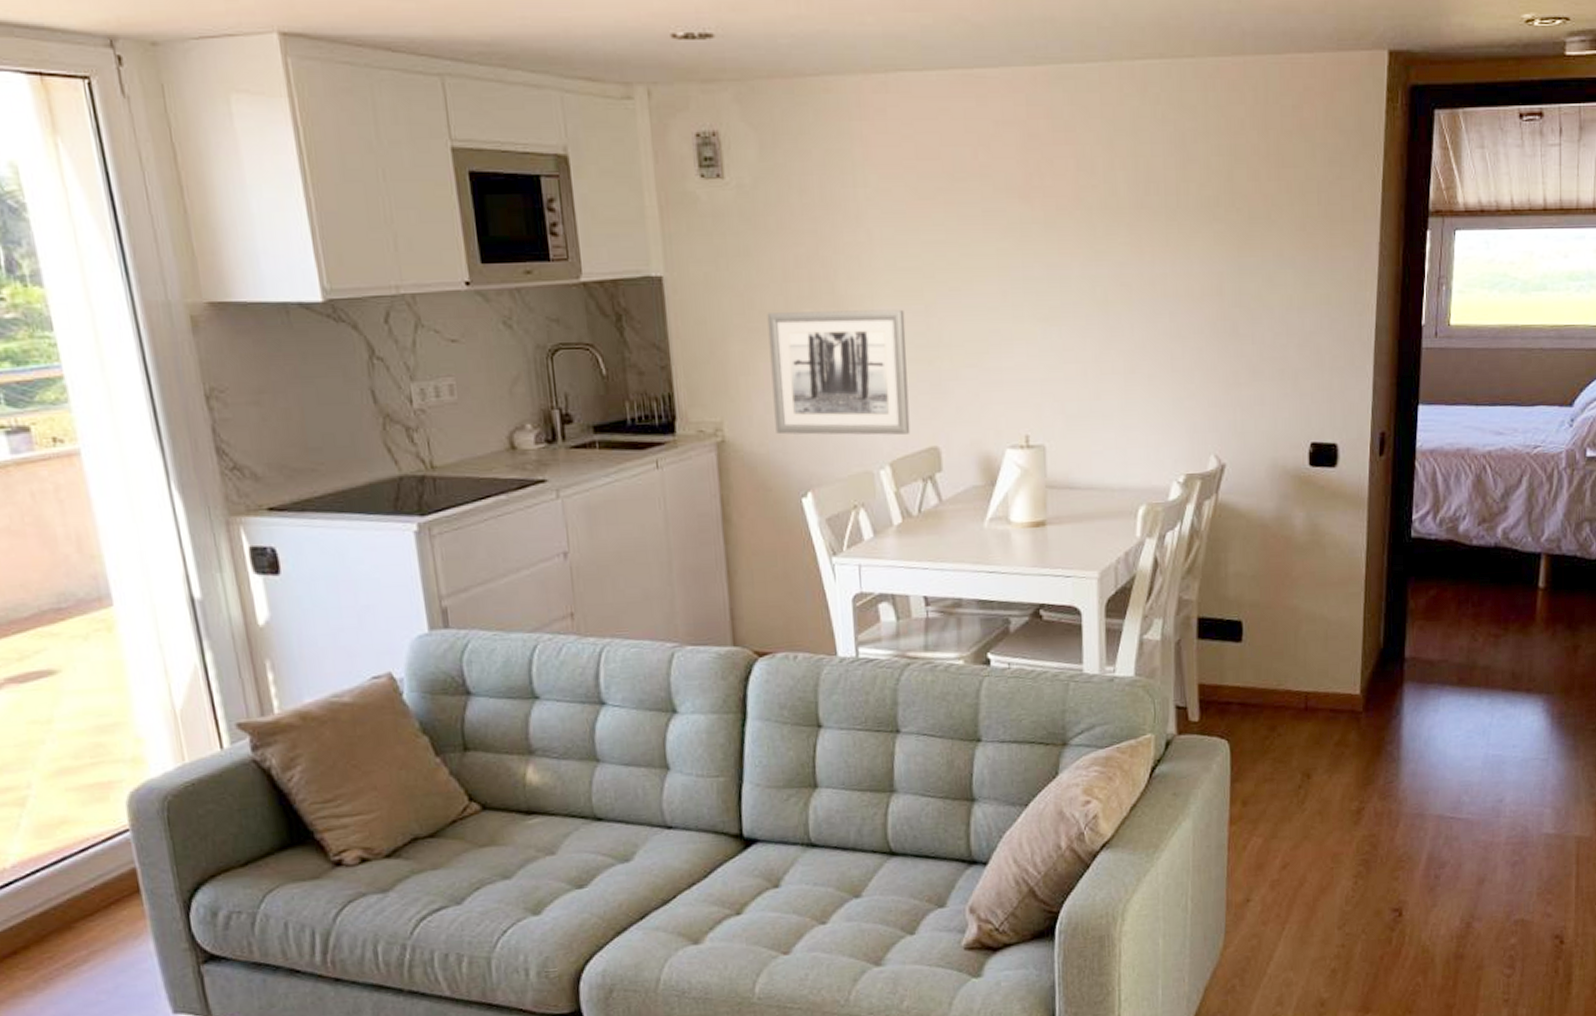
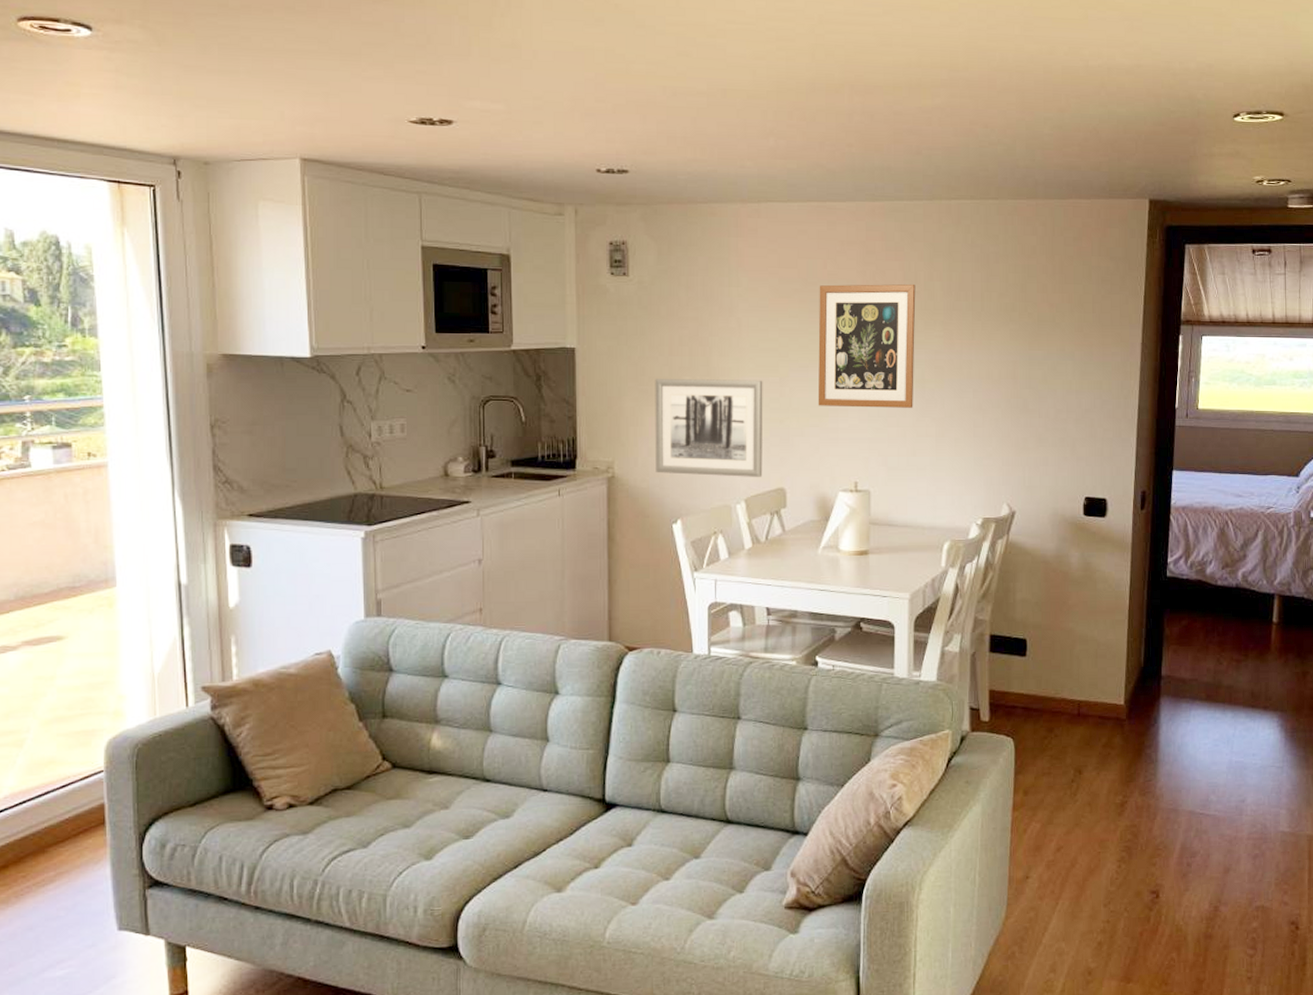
wall art: none [969,176,1095,340] -> present [817,284,916,408]

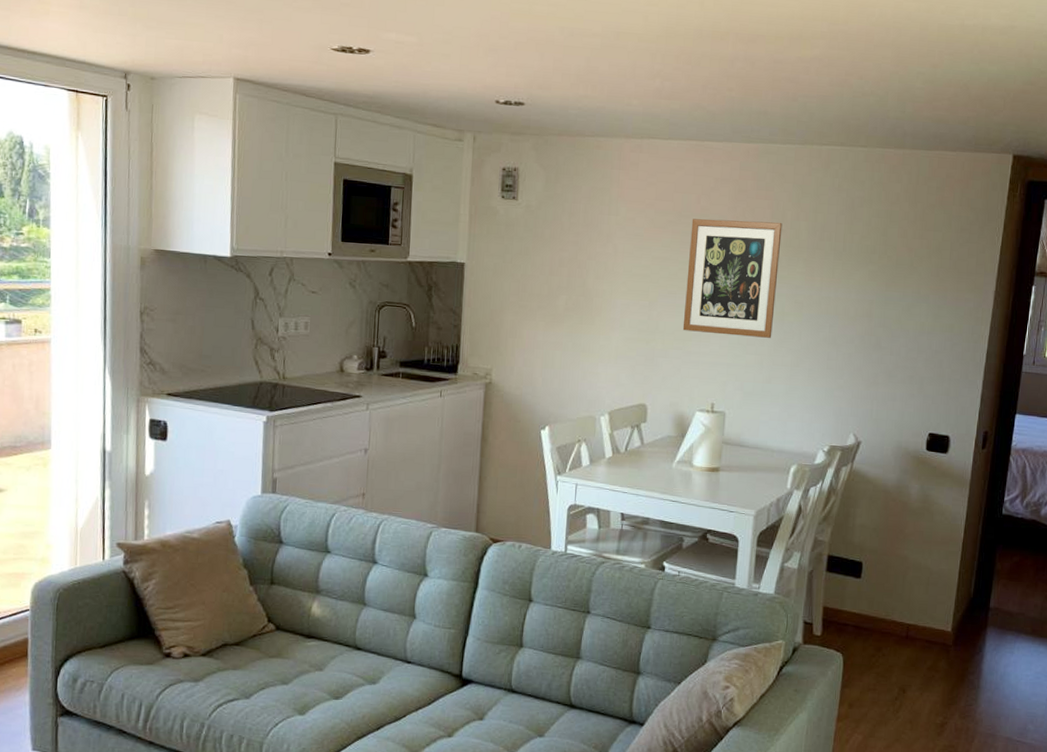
wall art: present [655,379,763,477] -> none [529,296,633,393]

